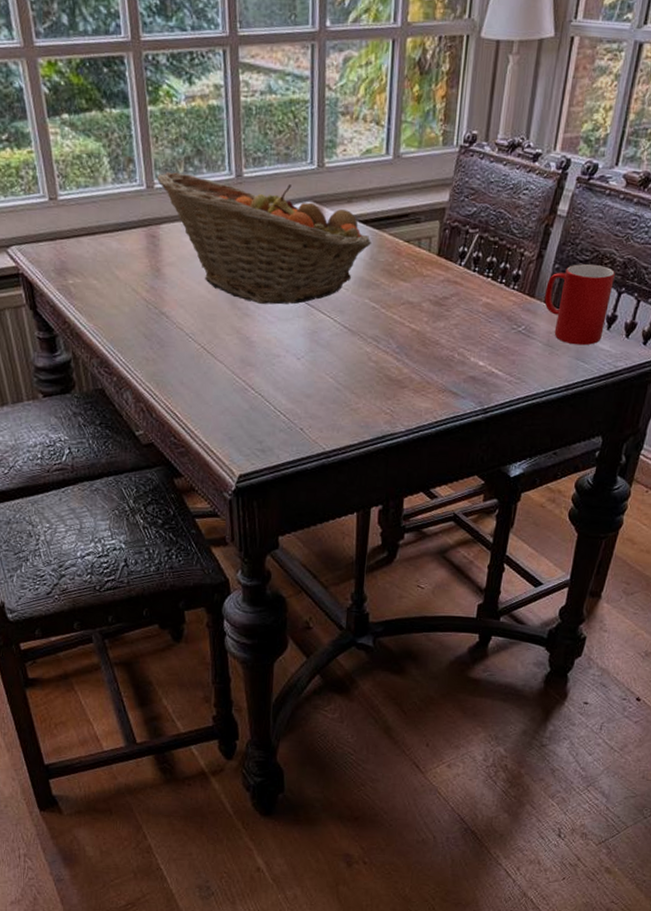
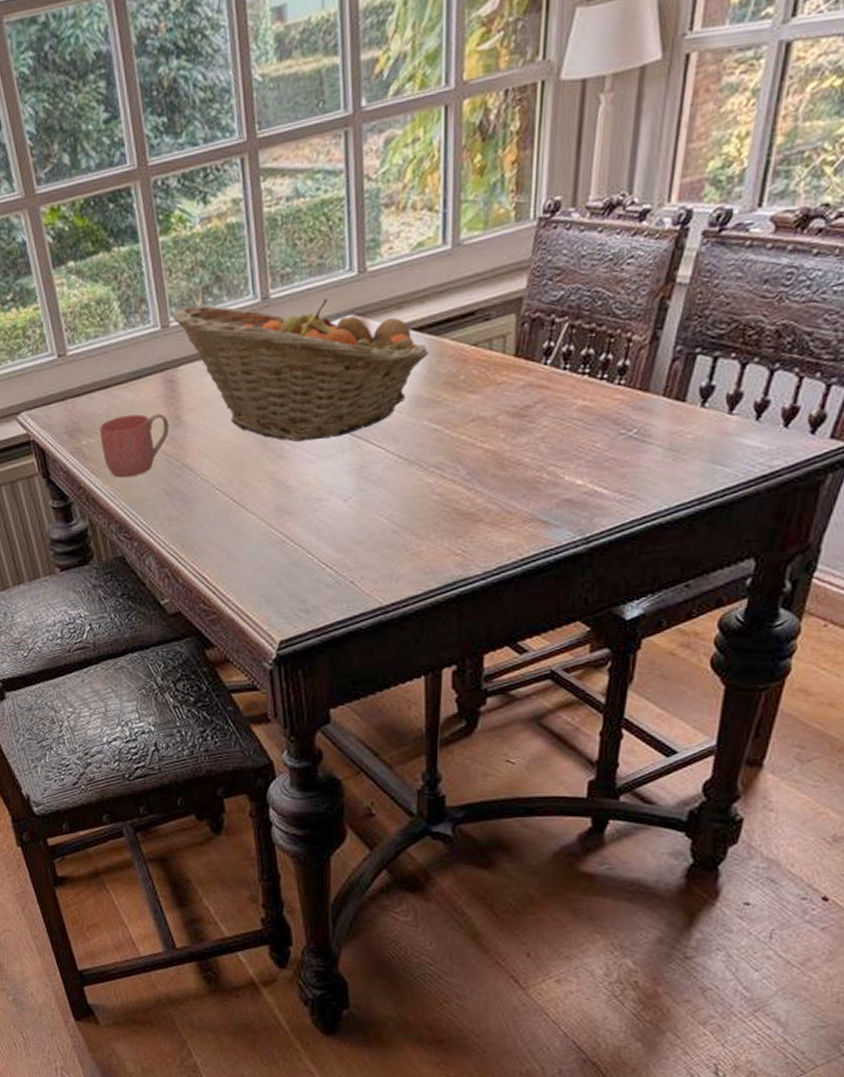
mug: none [85,261,150,318] -> present [99,413,169,478]
cup: present [544,264,615,346] -> none [663,338,764,445]

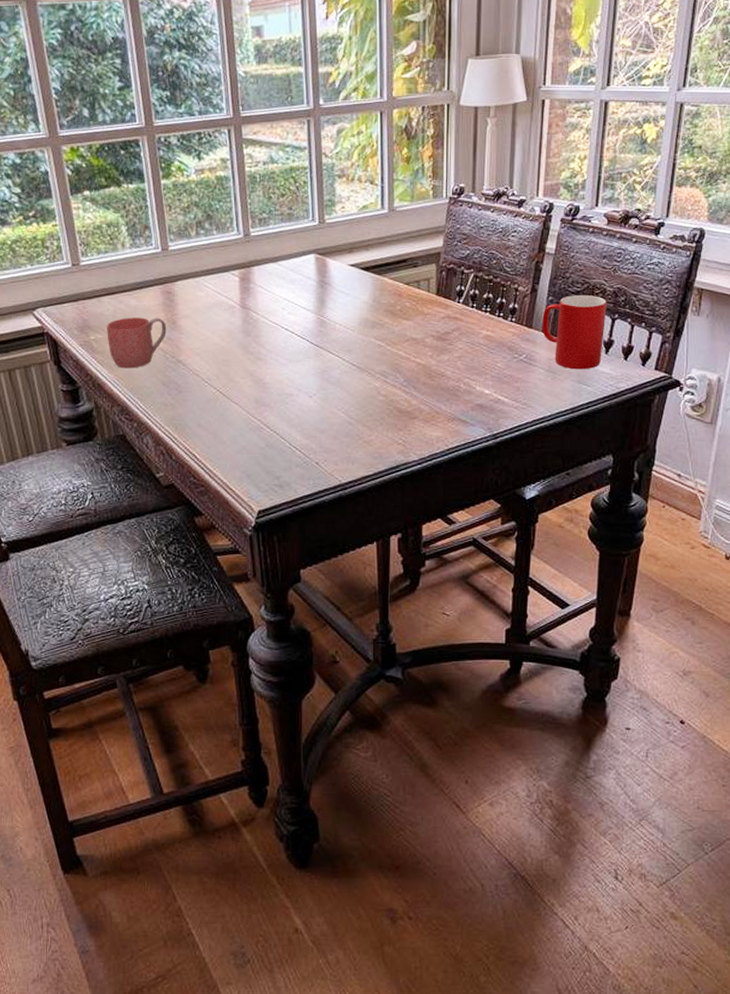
fruit basket: present [173,299,429,442] -> none [171,235,373,348]
cup: none [663,338,764,445] -> present [542,295,607,370]

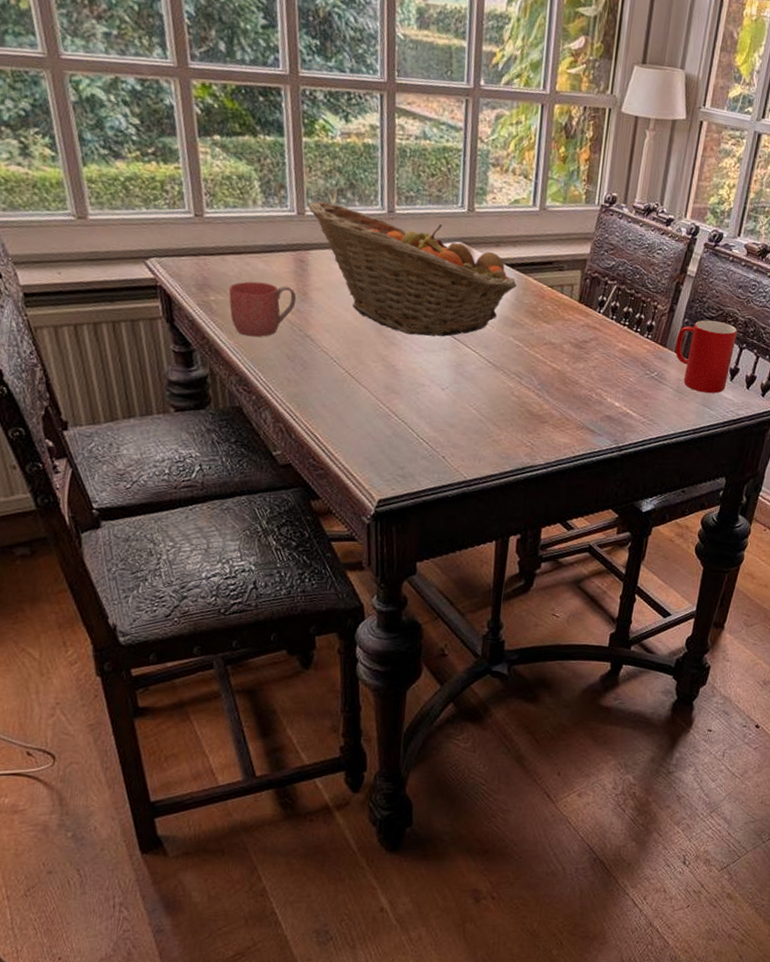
fruit basket: none [171,235,373,348] -> present [308,201,517,337]

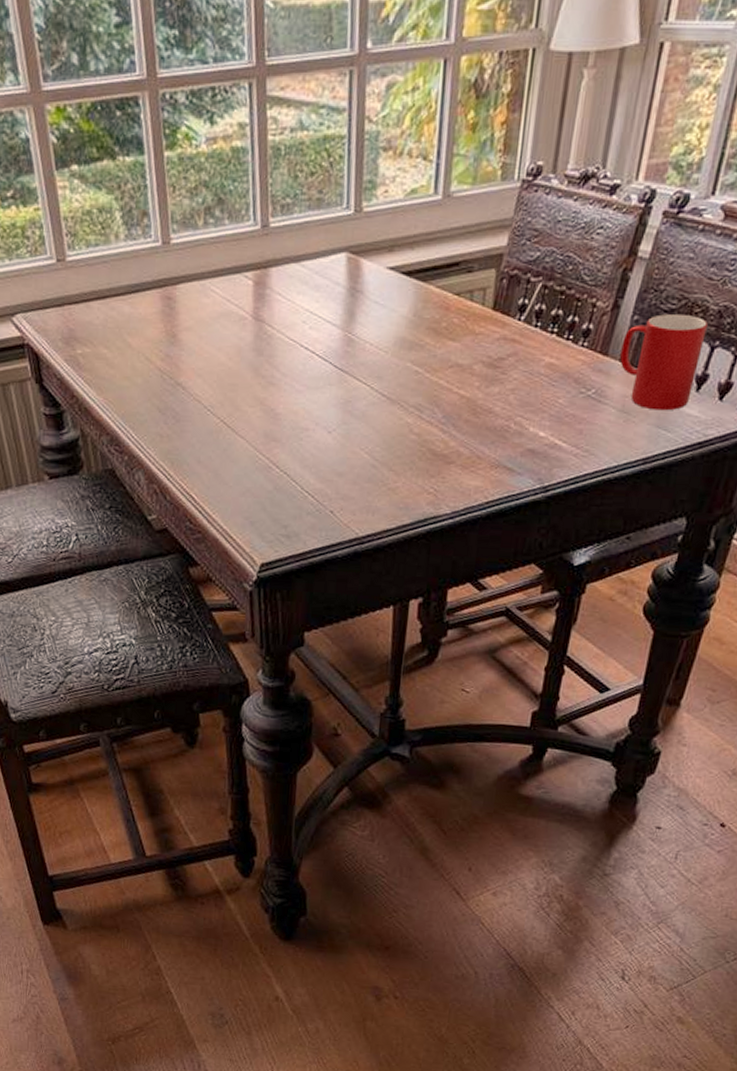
mug: present [228,281,297,338] -> none [95,328,165,391]
fruit basket: present [308,201,517,337] -> none [174,225,415,371]

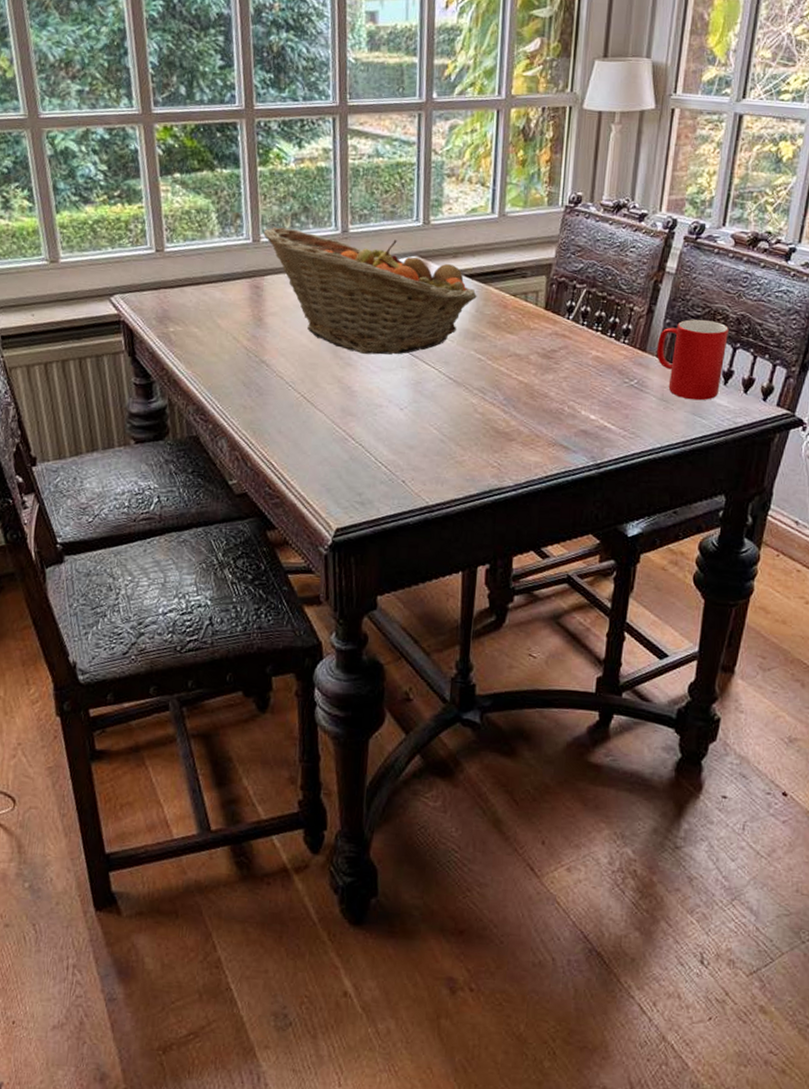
fruit basket: none [174,225,415,371] -> present [263,227,477,355]

